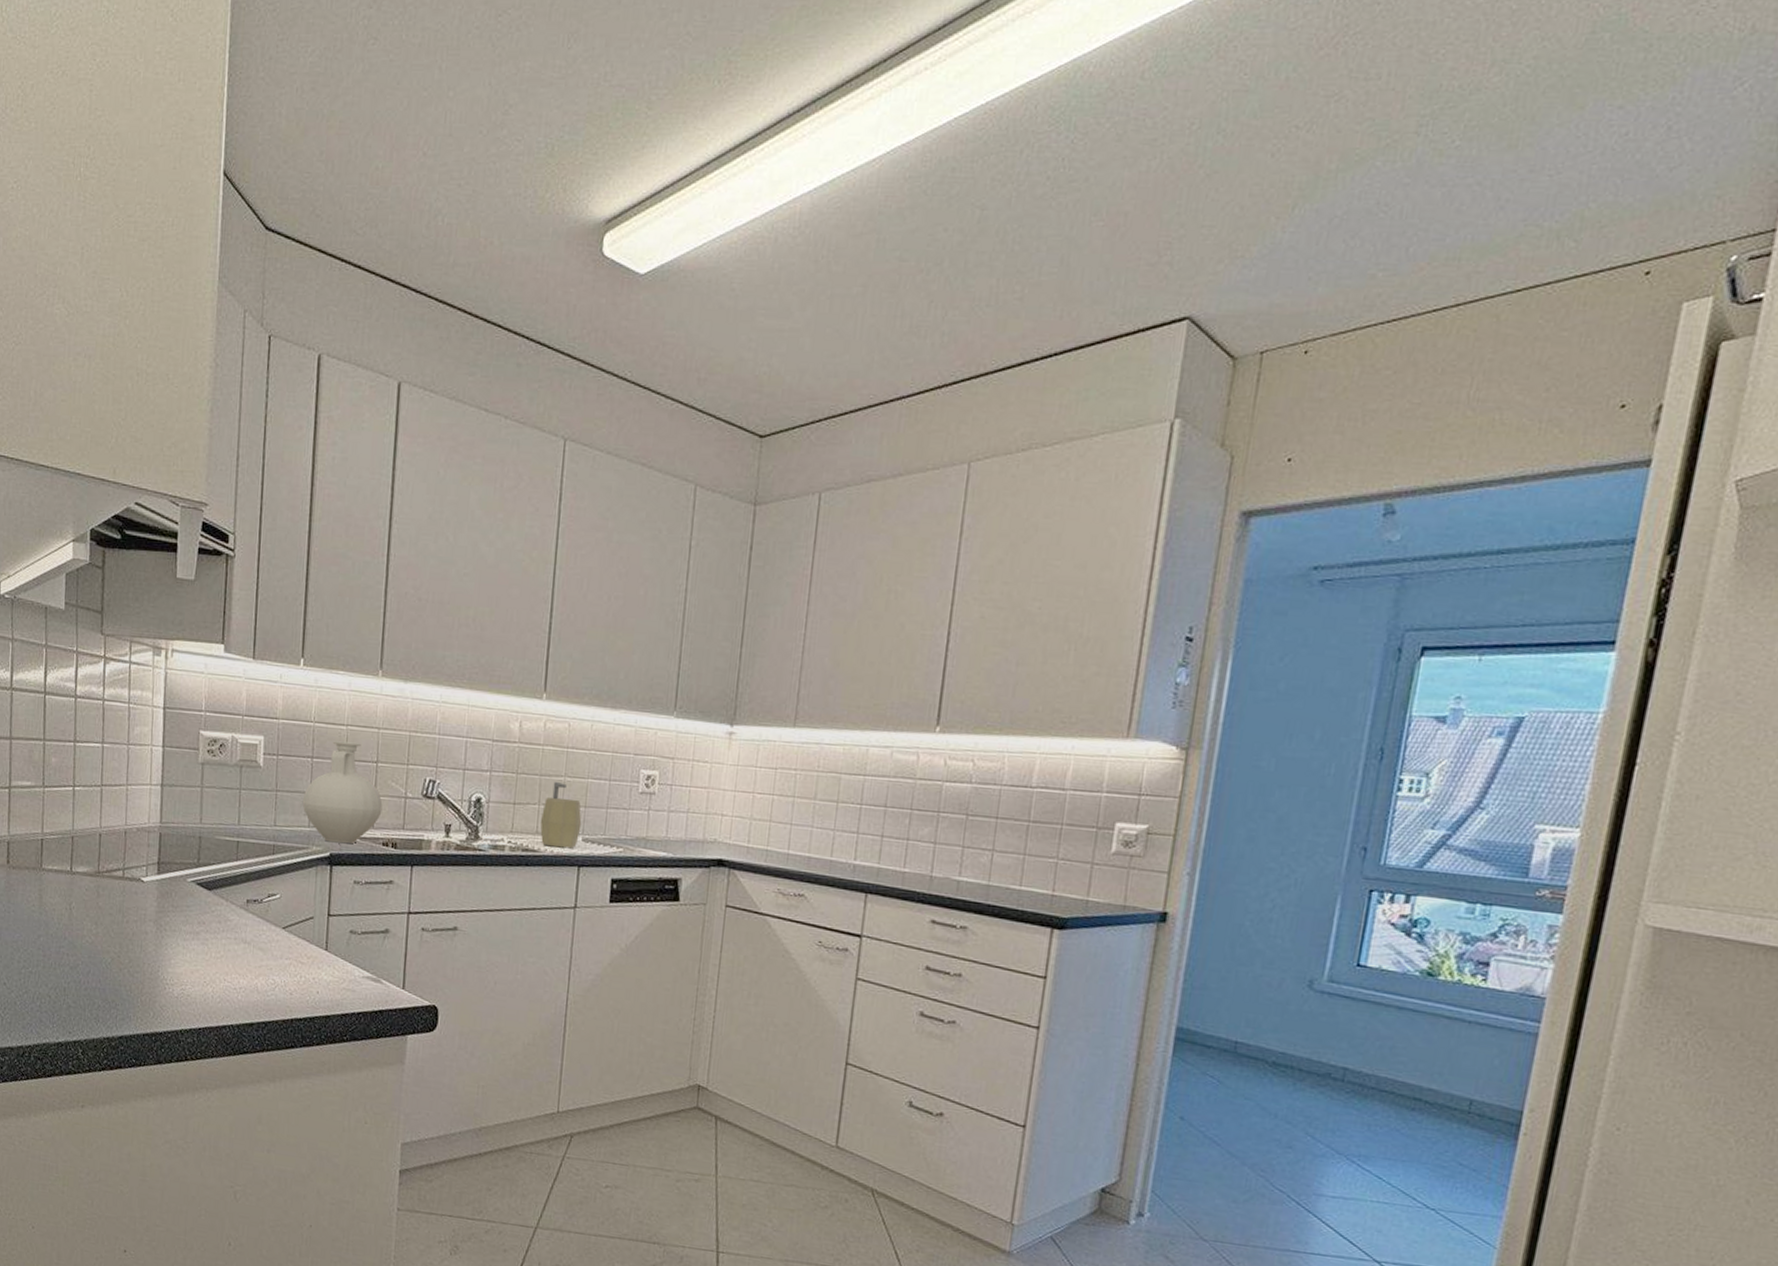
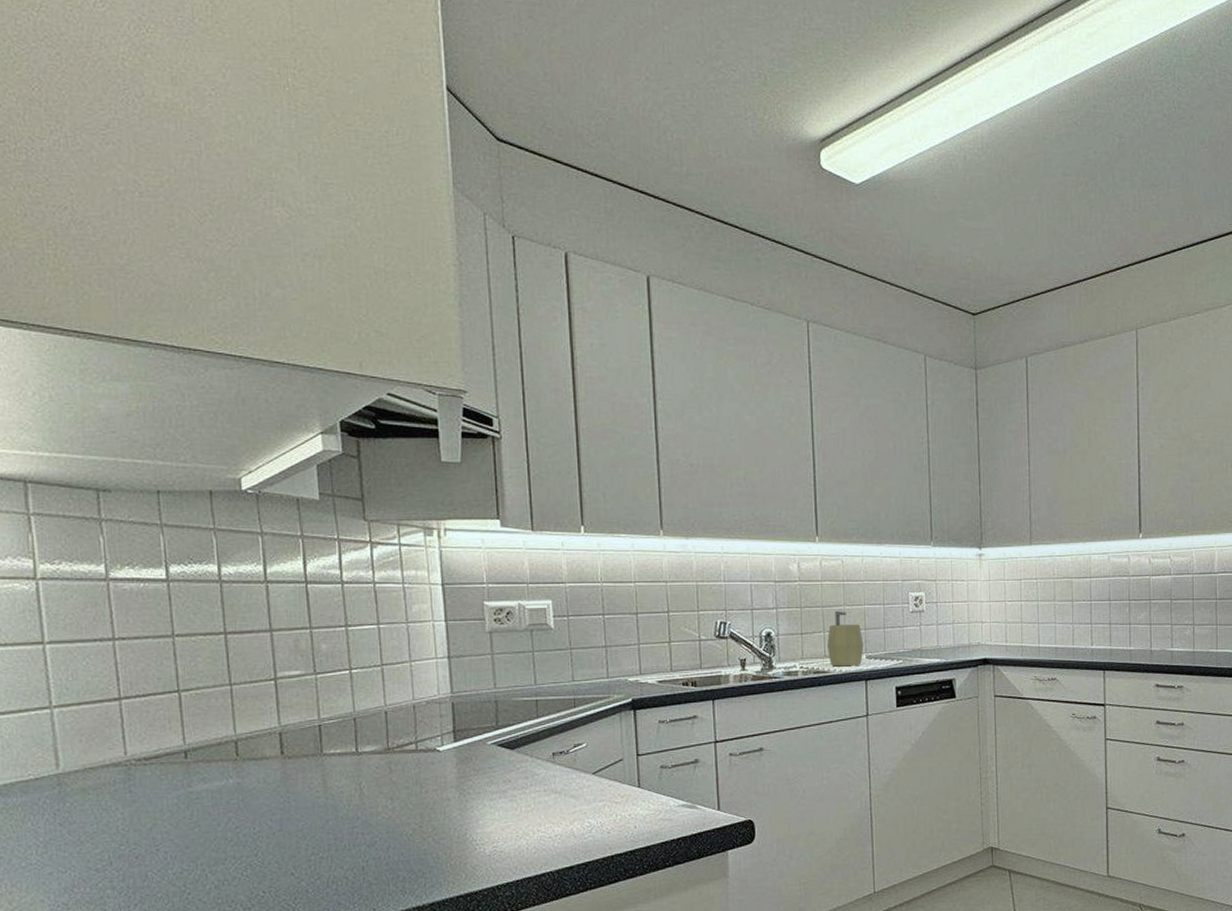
ceramic jug: present [302,741,383,844] -> none [598,597,679,689]

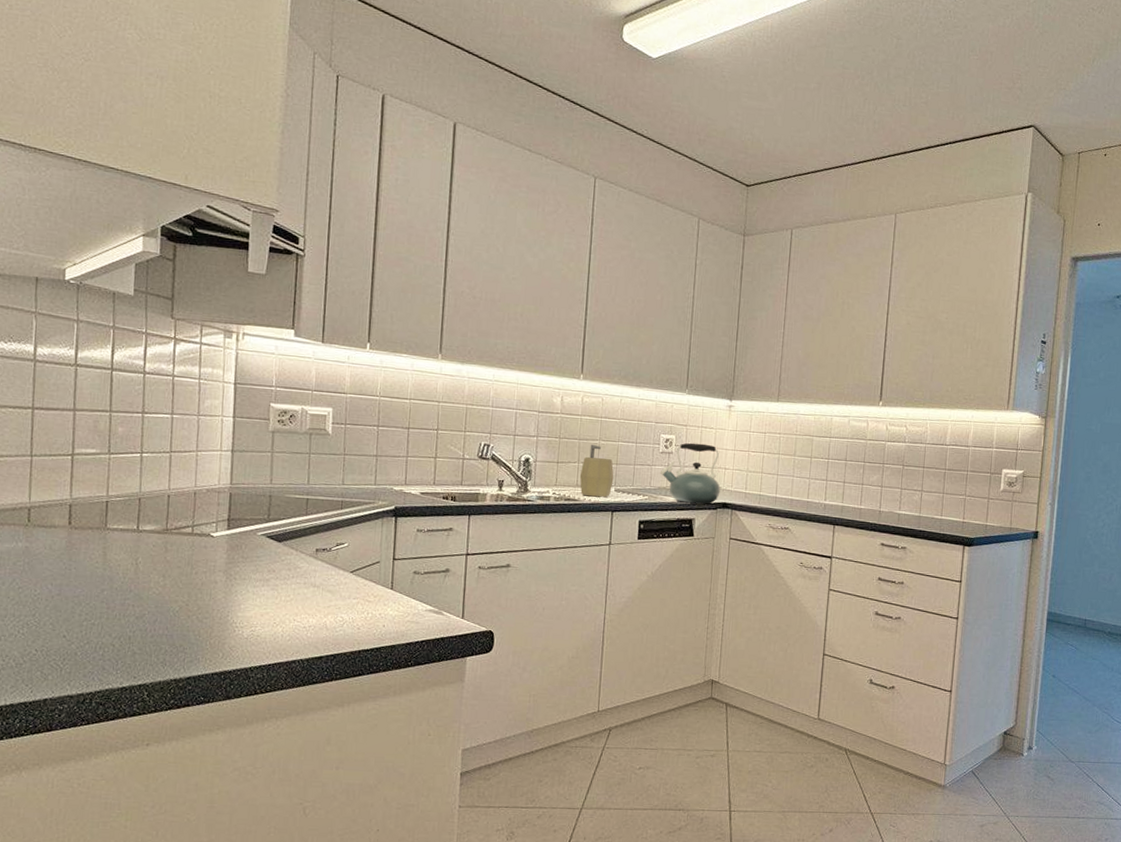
kettle: none [913,598,979,663] -> present [661,442,721,504]

